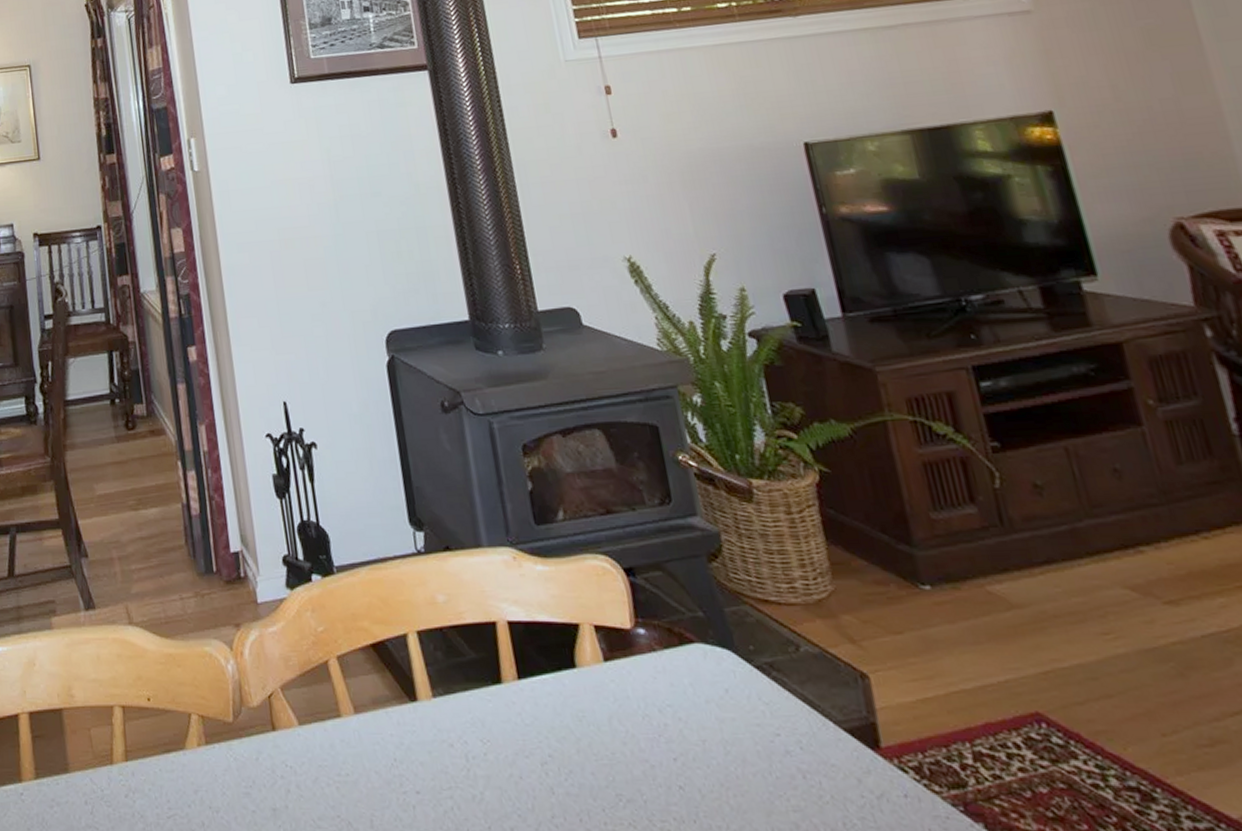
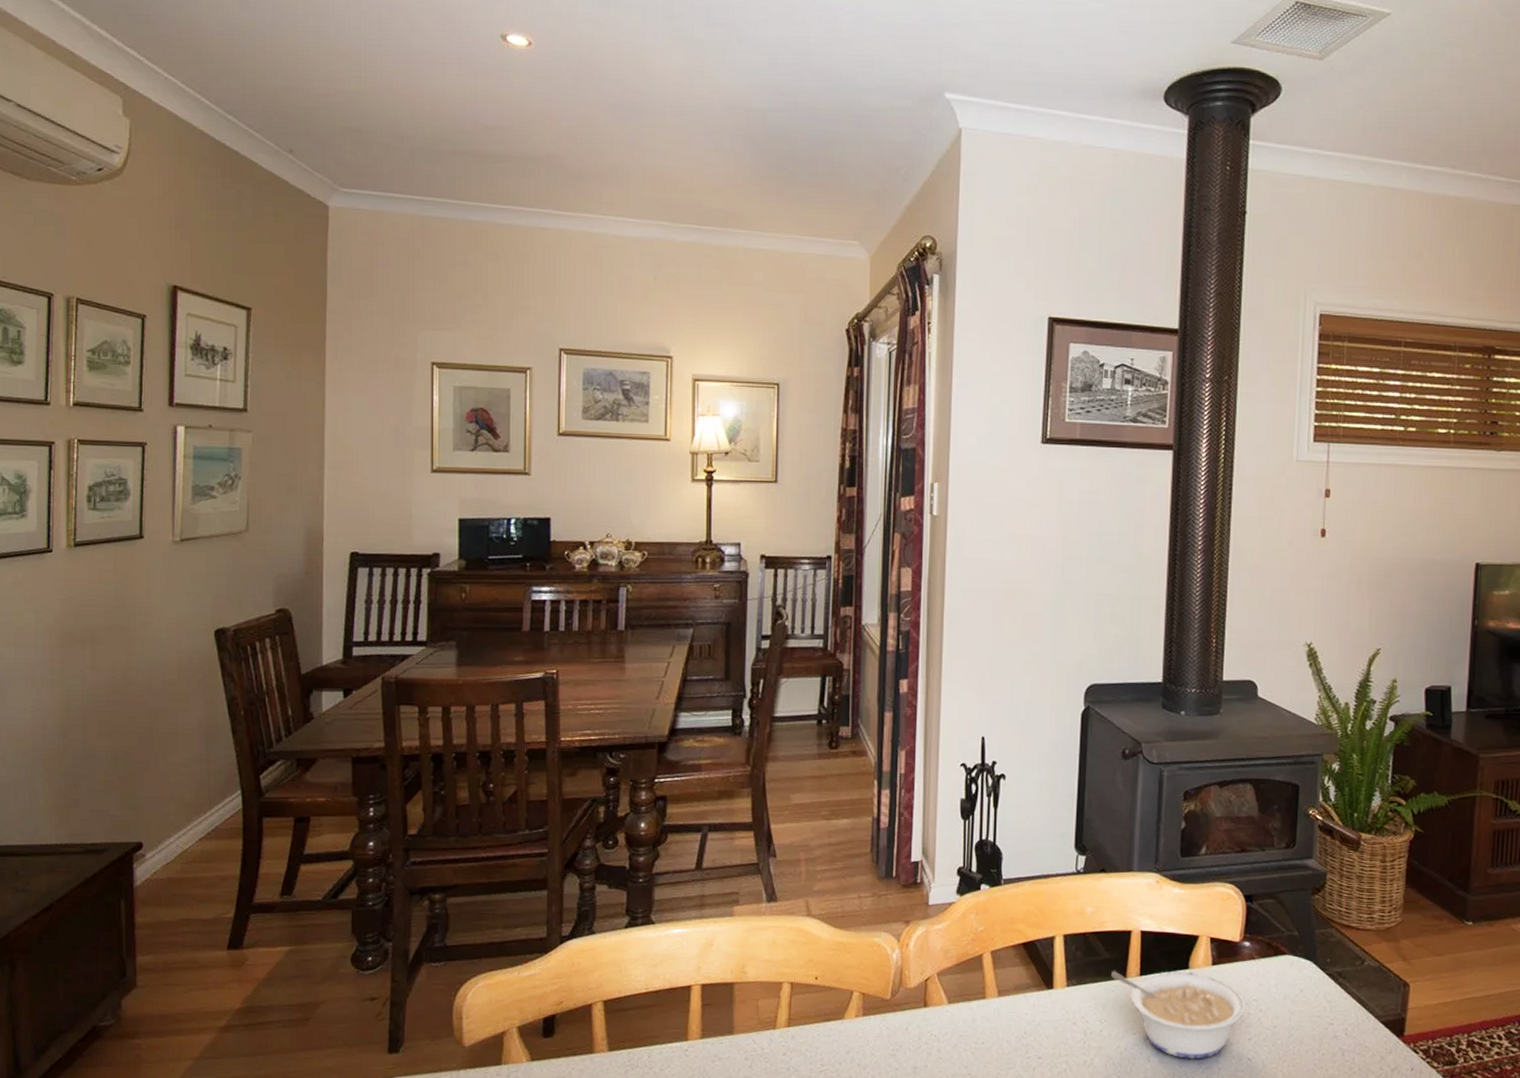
legume: none [482,672,661,789] -> present [1111,971,1246,1059]

